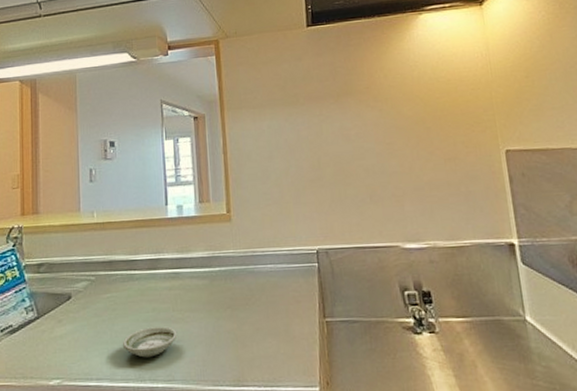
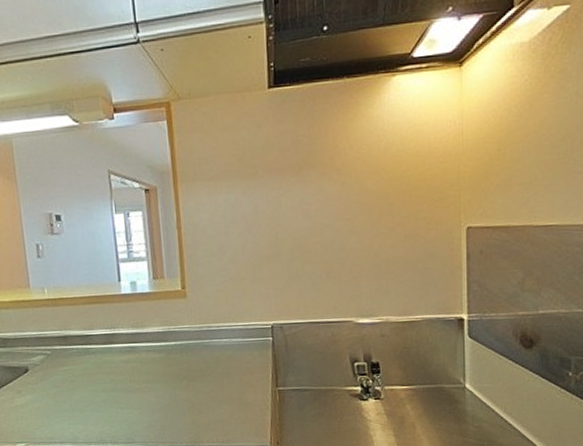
saucer: present [123,326,178,358] -> none [83,396,136,424]

